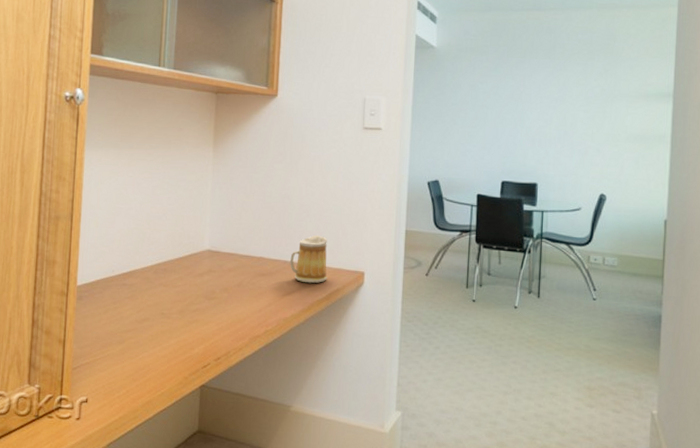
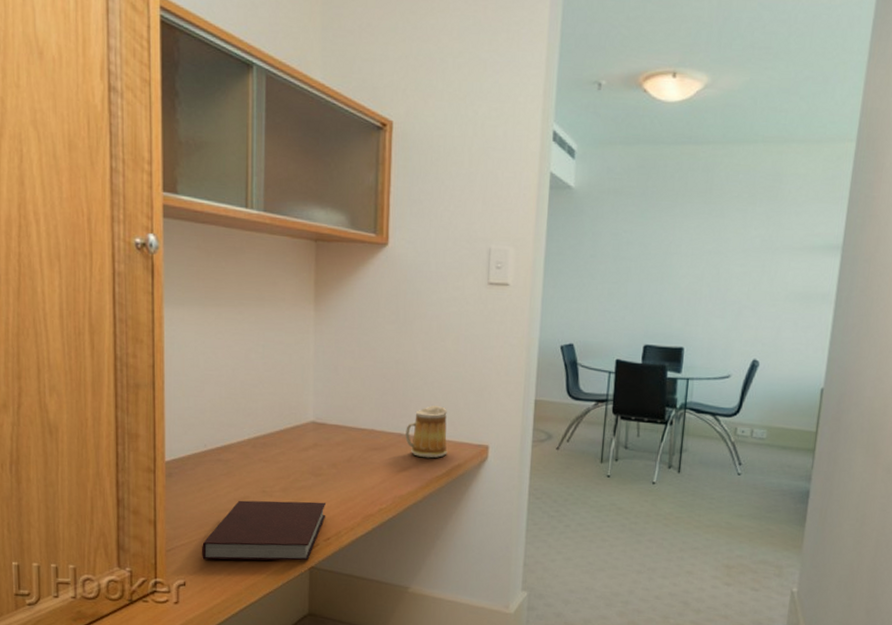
notebook: none [103,321,218,380] -> present [201,500,327,561]

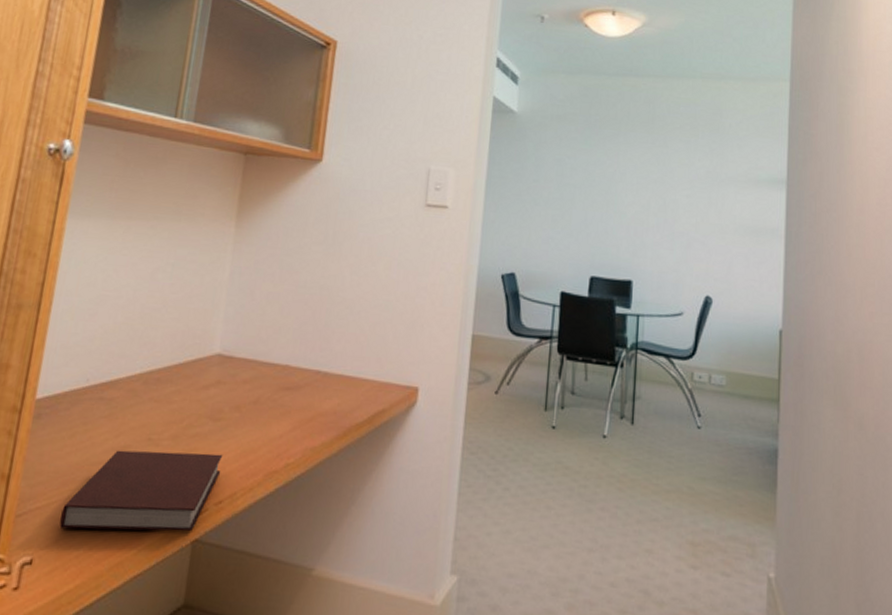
mug: present [405,405,447,459] -> none [324,337,374,402]

